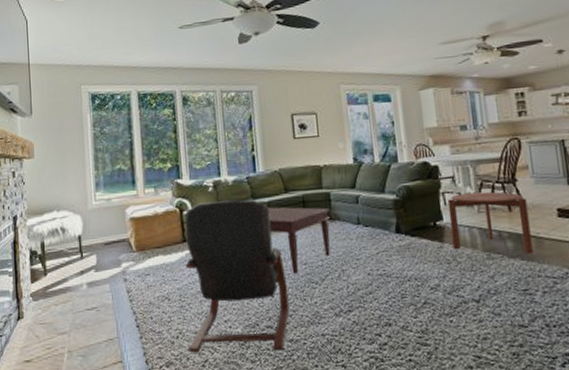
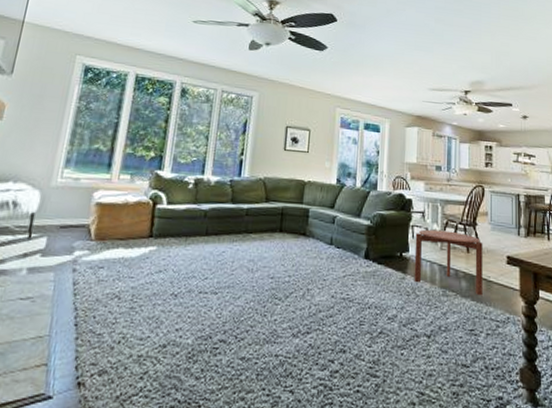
armchair: present [185,199,290,353] -> none [128,198,251,368]
coffee table: present [268,207,331,274] -> none [243,214,307,288]

